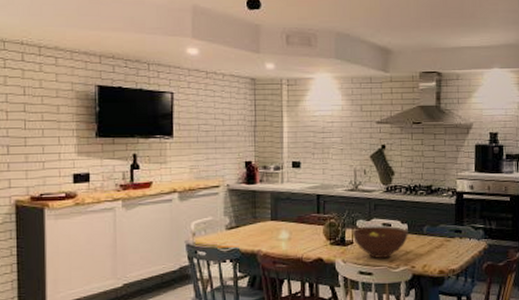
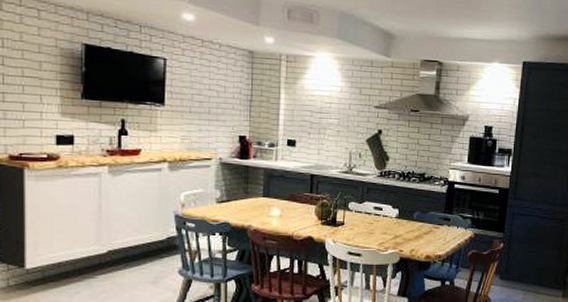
fruit bowl: present [353,226,408,259] -> none [344,209,399,241]

